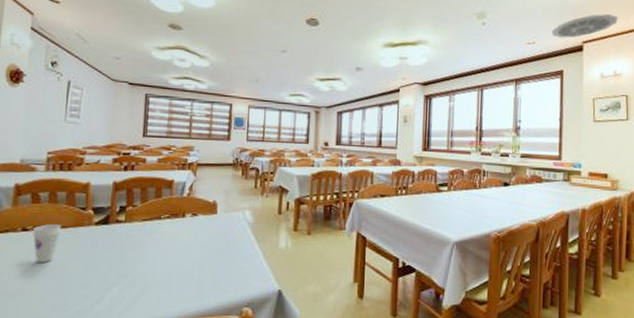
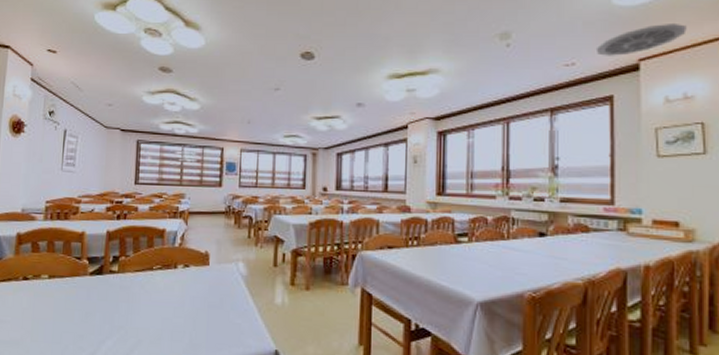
cup: present [33,224,61,263] -> none [33,273,58,313]

